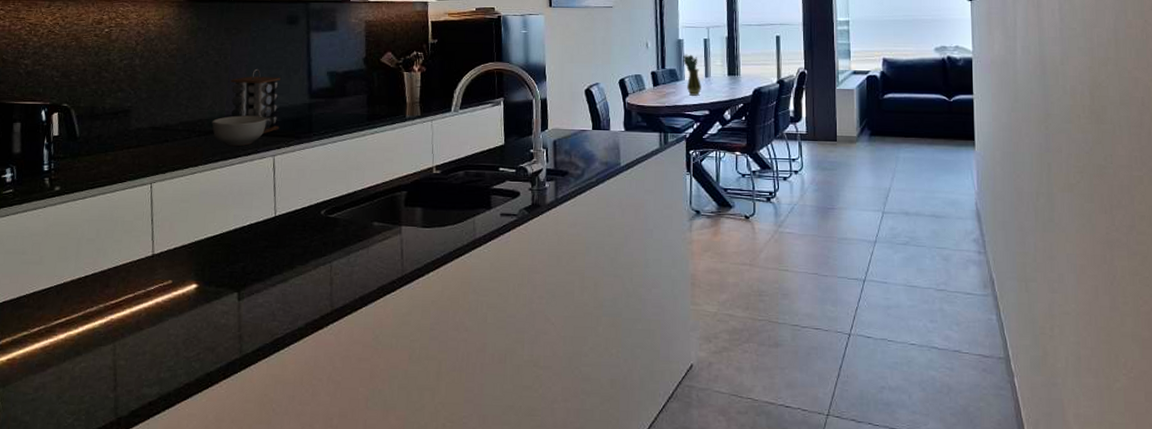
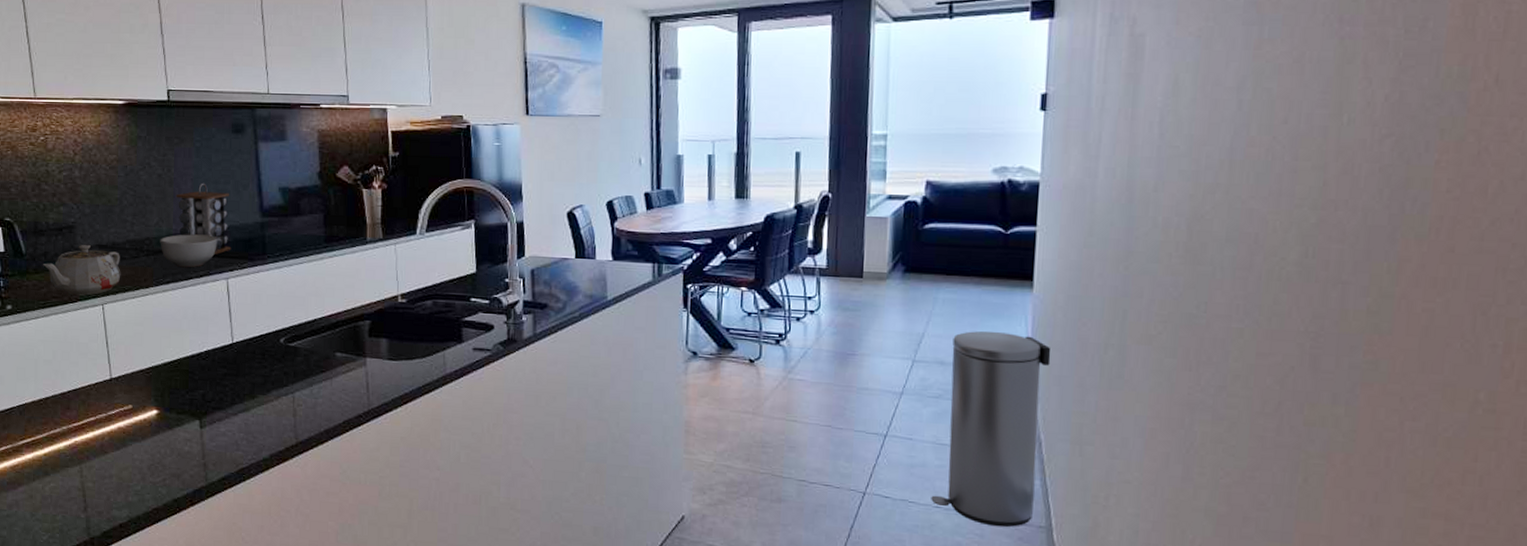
teapot: none [95,126,173,175] -> present [42,244,121,296]
vase: present [682,53,701,96] -> none [681,171,703,222]
pedal bin: none [906,184,995,359] -> present [931,330,1051,527]

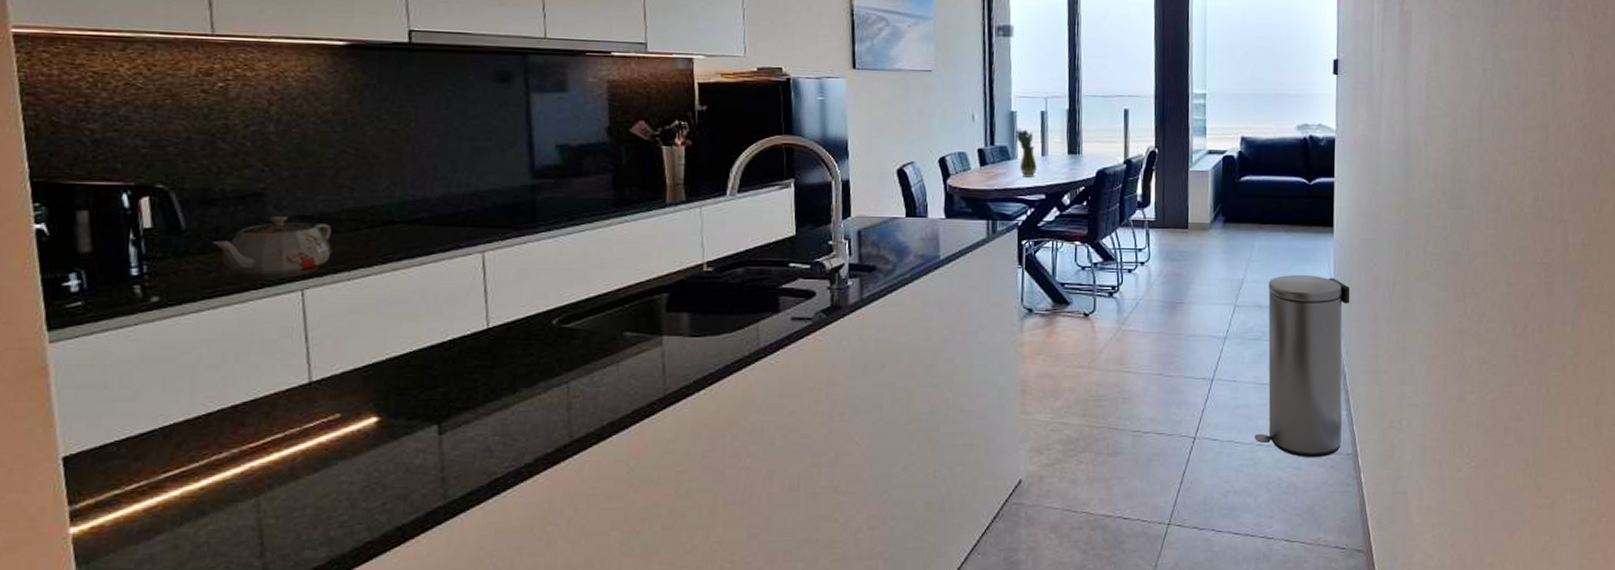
bowl: present [160,234,217,268] -> none [390,200,472,241]
spice rack: present [176,183,232,255] -> none [415,139,490,224]
vase: none [681,171,703,222] -> present [1014,128,1037,178]

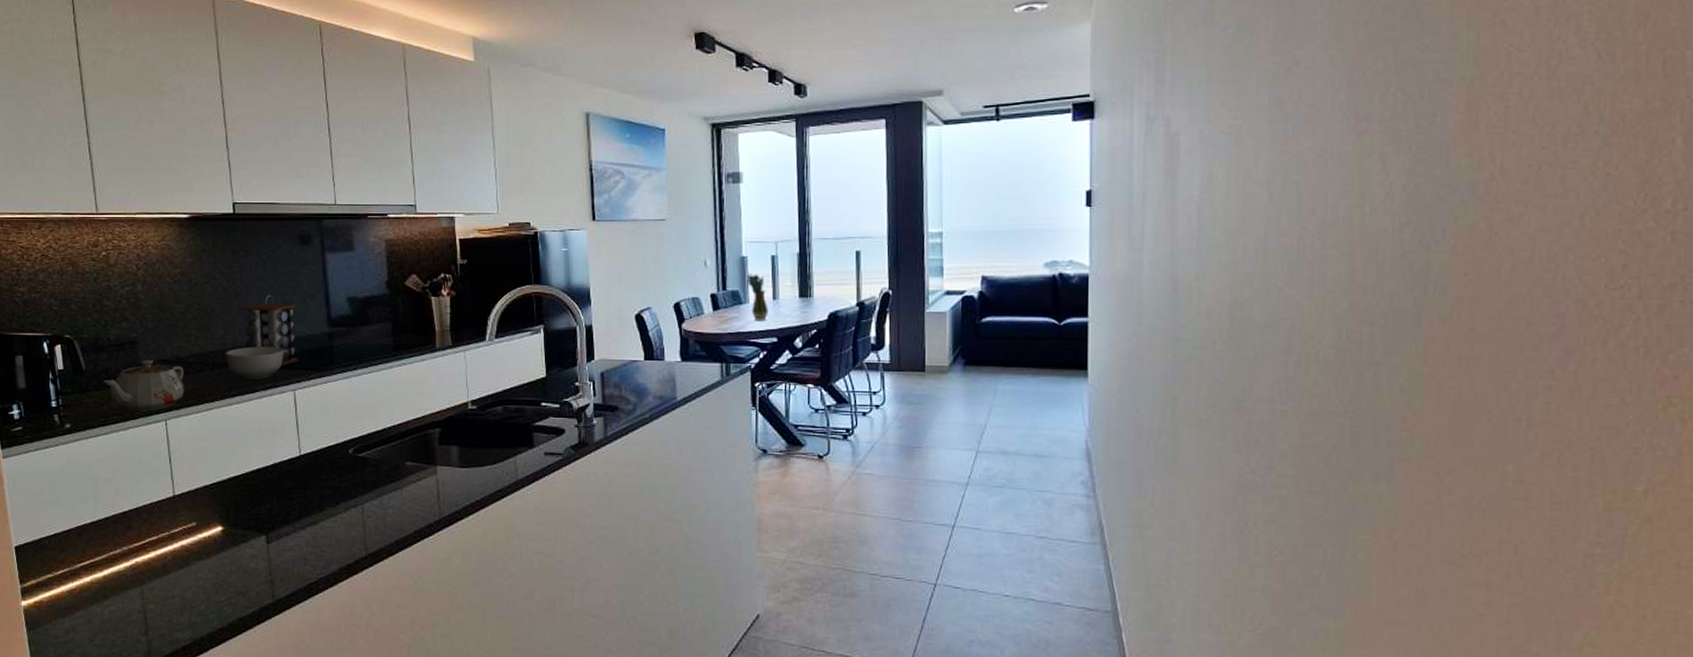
bowl: none [390,200,472,241] -> present [225,346,284,381]
spice rack: none [415,139,490,224] -> present [241,294,299,366]
pedal bin: present [1254,274,1351,457] -> none [1000,420,1108,613]

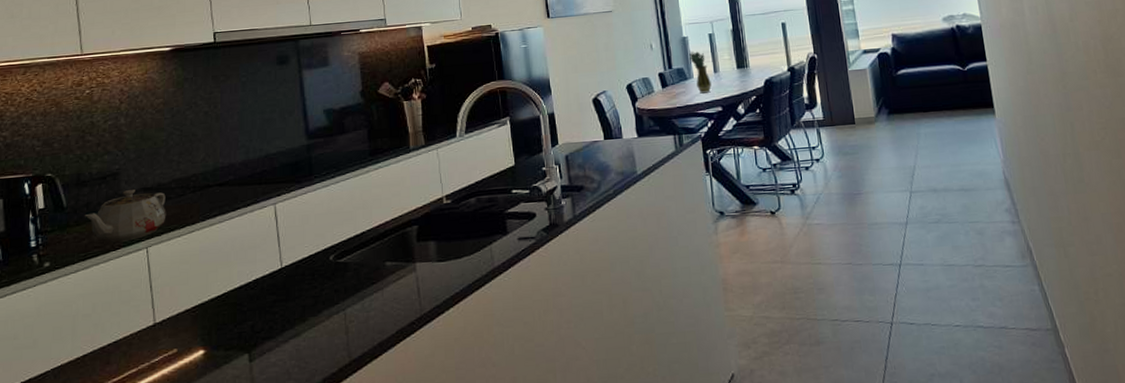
bowl: present [225,346,284,381] -> none [206,163,264,200]
spice rack: present [241,294,299,366] -> none [222,114,279,182]

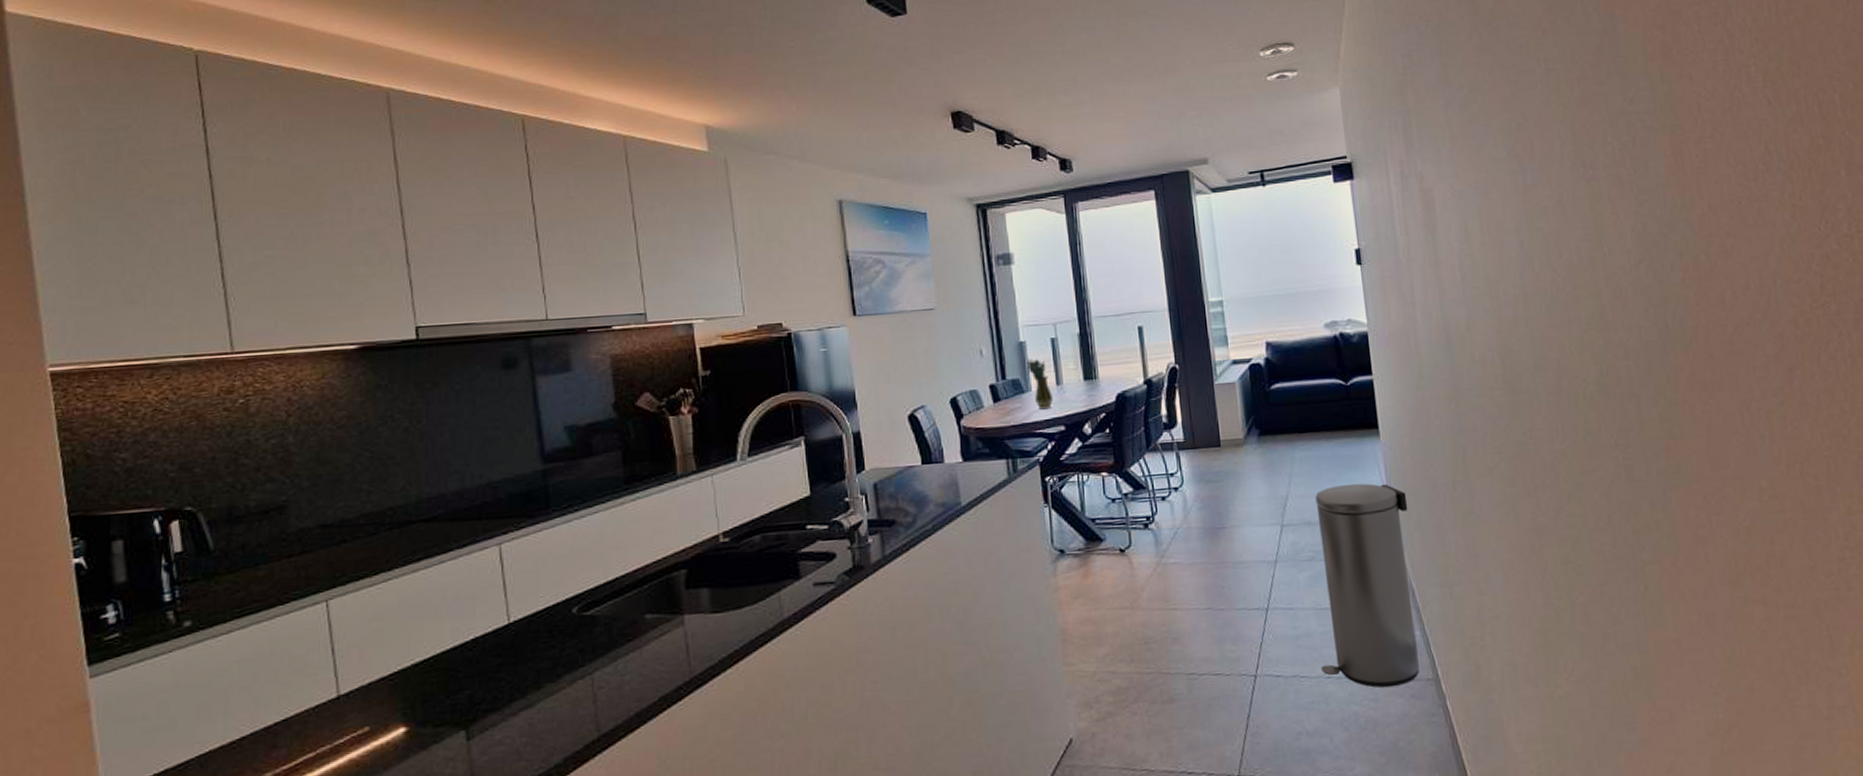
teapot: present [84,188,167,243] -> none [238,525,353,596]
pedal bin: none [939,155,1039,336] -> present [1315,483,1420,688]

